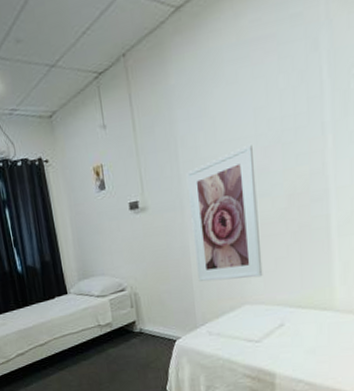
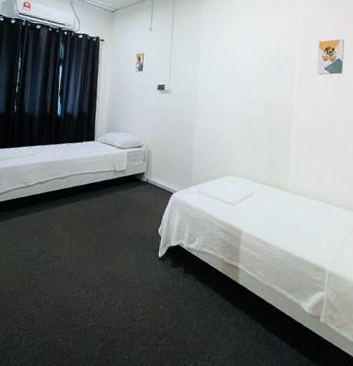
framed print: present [186,145,263,282] -> none [198,68,249,158]

